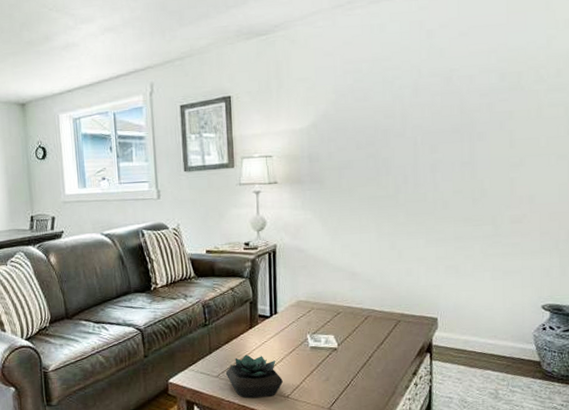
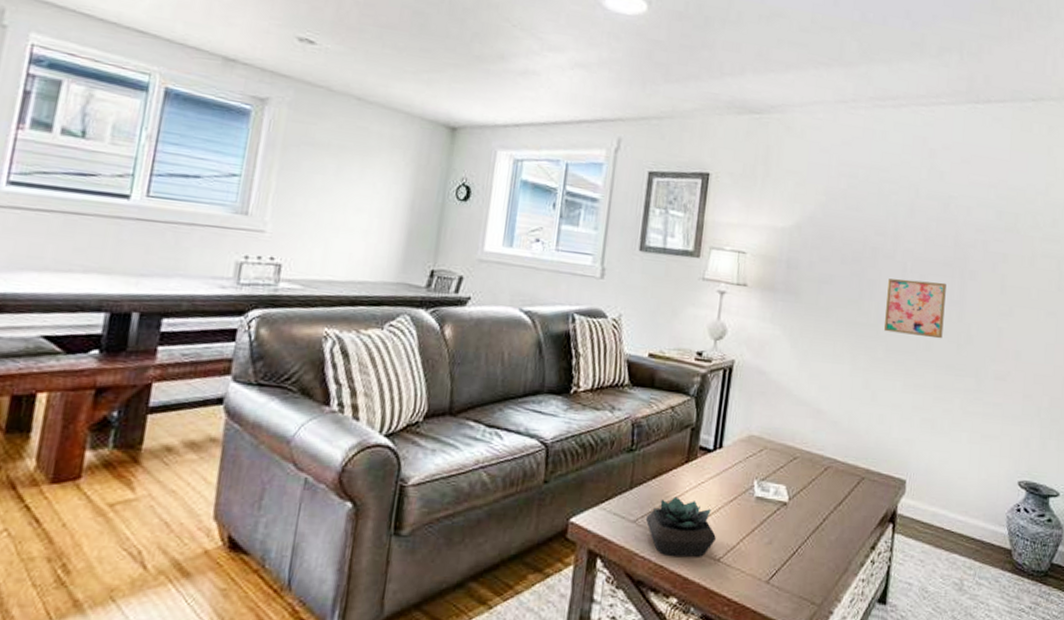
wall art: none [402,148,458,200] -> present [883,278,946,339]

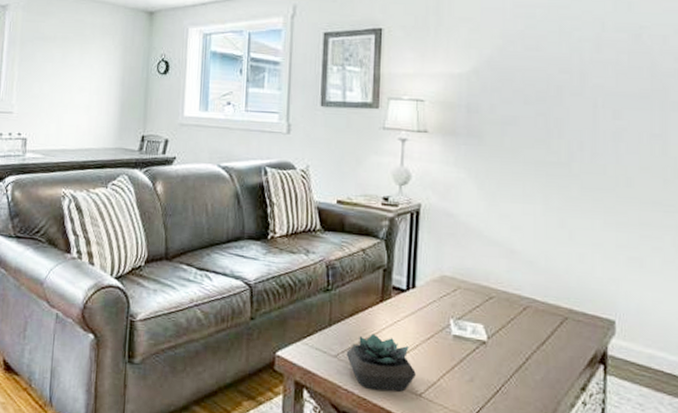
wall art: present [883,278,946,339] -> none [576,115,645,175]

